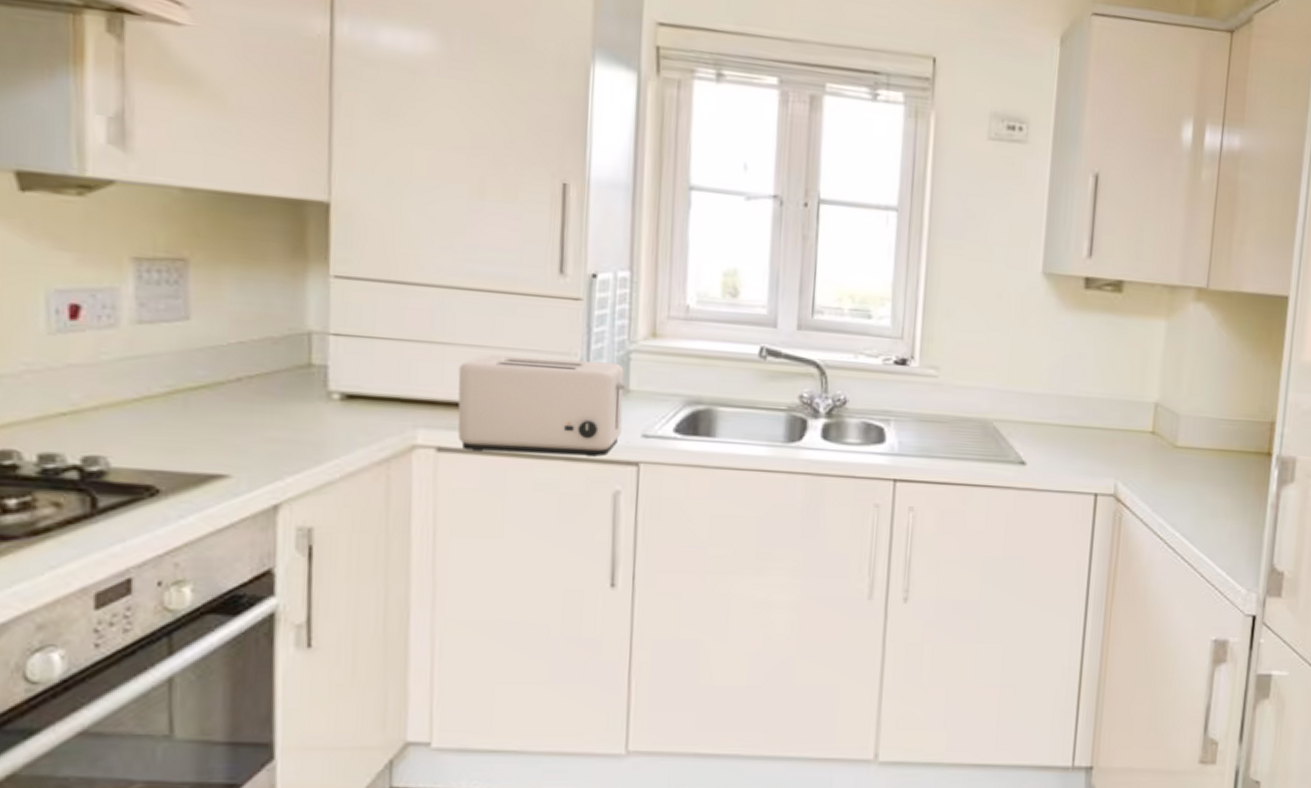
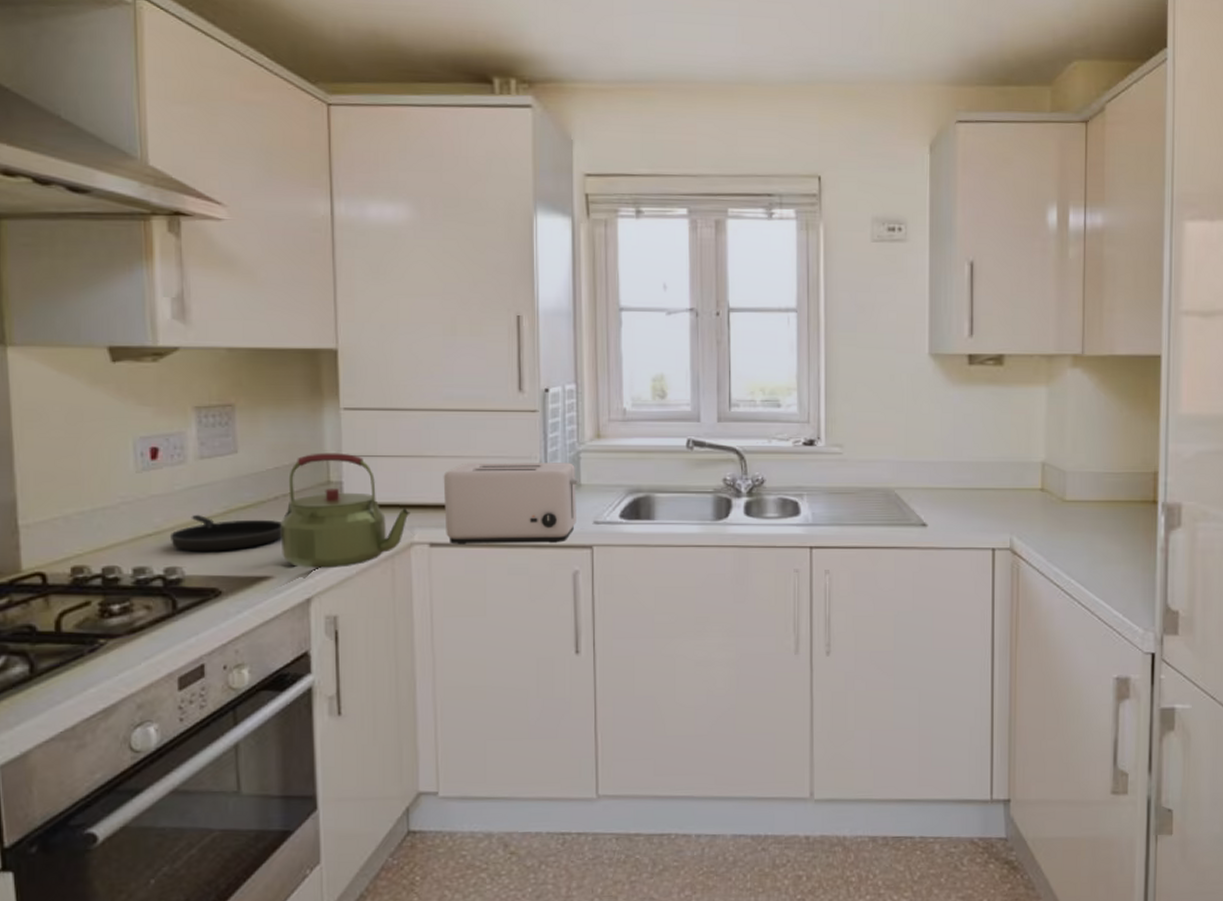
frying pan: none [91,392,246,441] -> present [169,514,283,552]
kettle: none [242,328,414,471] -> present [280,453,410,569]

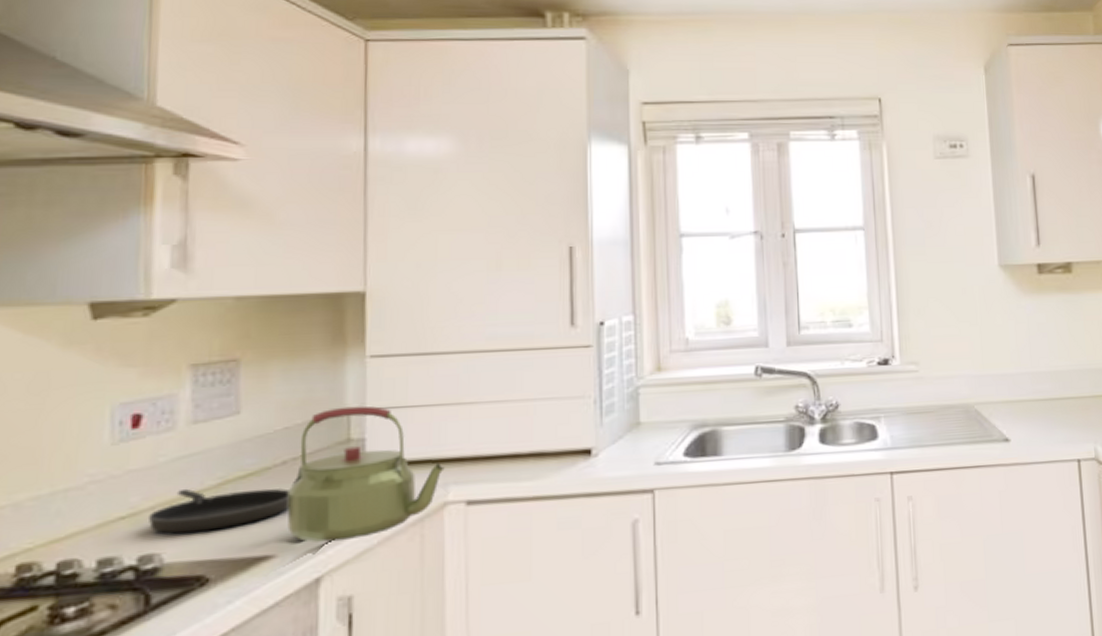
toaster: present [443,462,580,545] -> none [483,400,640,501]

